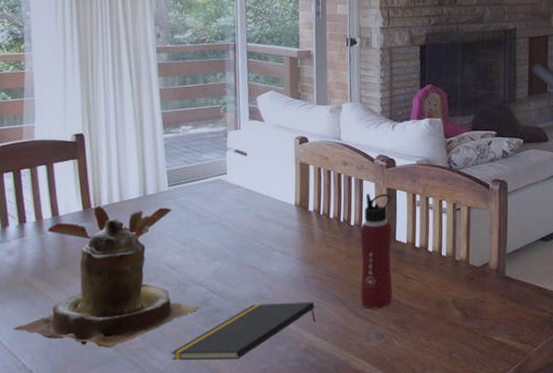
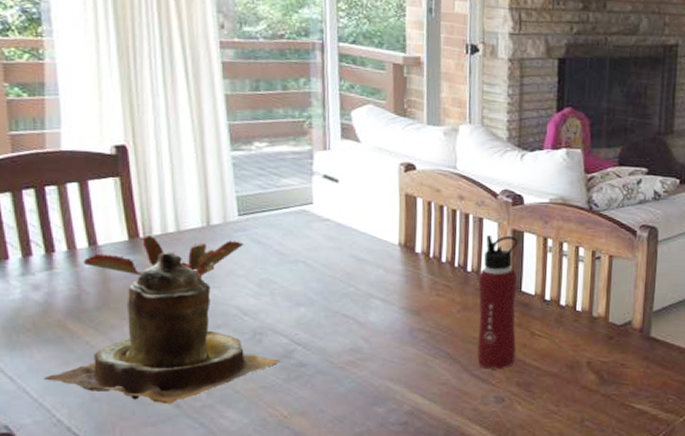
notepad: present [171,302,316,361] -> none [245,358,423,421]

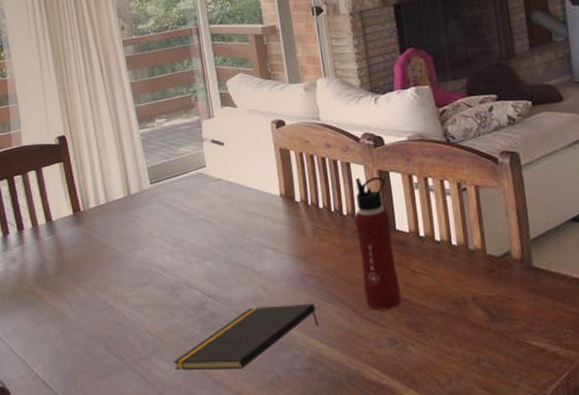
teapot: present [44,252,279,405] -> none [24,221,196,358]
plant: present [84,236,244,278] -> none [44,205,157,244]
notepad: none [245,358,423,421] -> present [173,304,319,371]

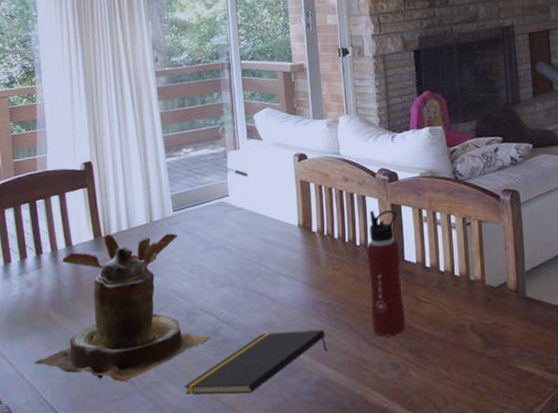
teapot: none [24,221,196,358] -> present [34,247,209,382]
plant: none [44,205,157,244] -> present [63,232,178,269]

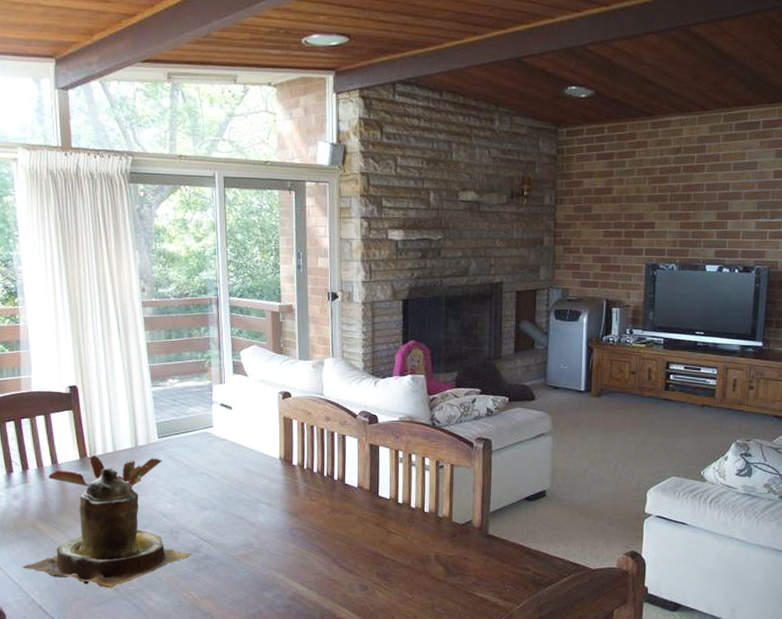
notepad: present [184,330,327,396] -> none [166,552,301,604]
water bottle: present [366,209,406,337] -> none [343,448,375,562]

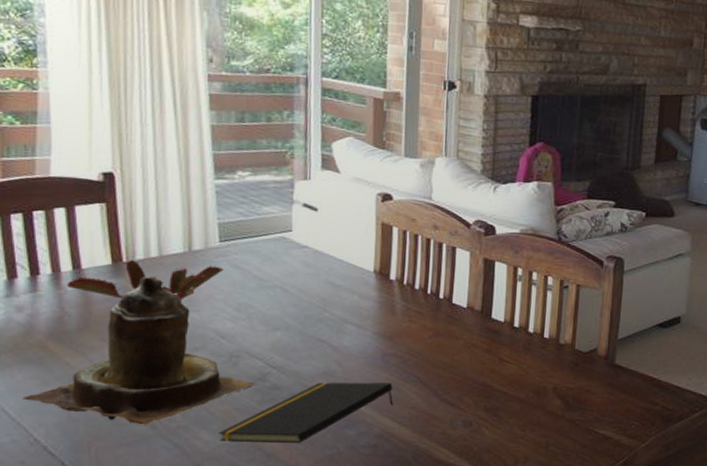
notepad: none [166,552,301,604] -> present [218,382,393,443]

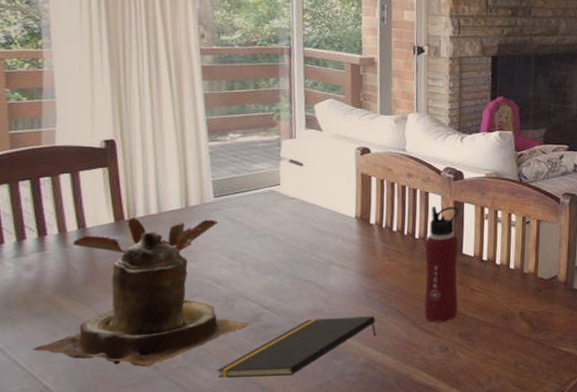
water bottle: none [447,263,490,394] -> present [424,206,459,323]

